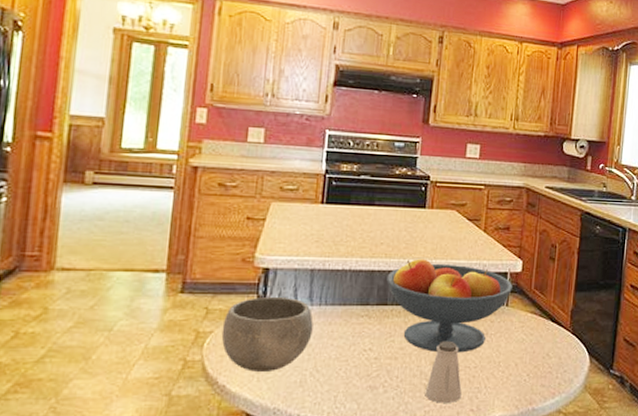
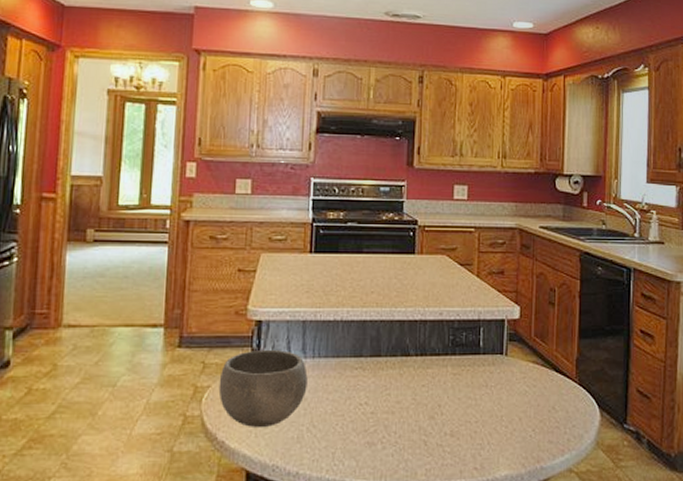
fruit bowl: present [386,259,512,353] -> none [379,307,511,406]
saltshaker: present [425,340,462,403] -> none [425,393,463,461]

